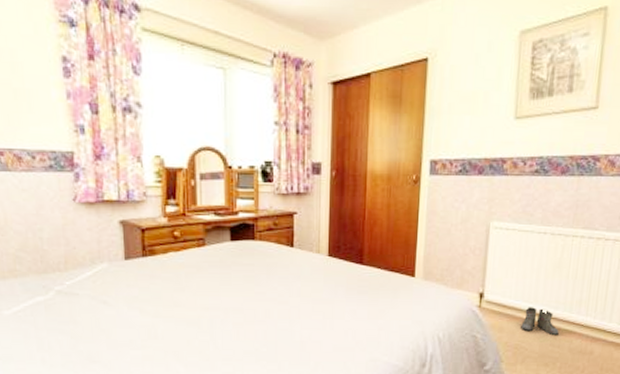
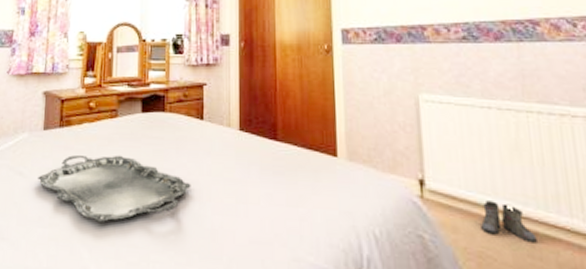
serving tray: none [124,281,282,341] -> present [38,154,191,222]

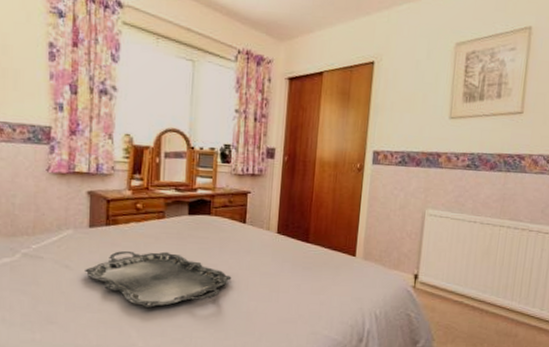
boots: present [481,201,537,243] -> none [451,290,487,318]

